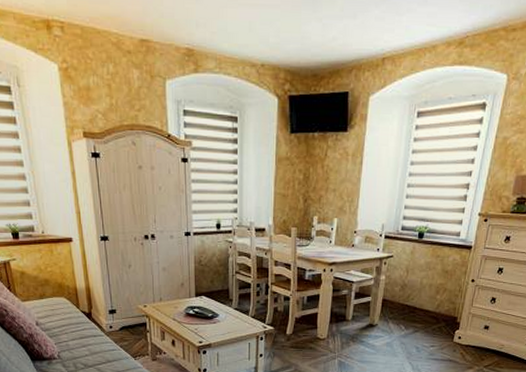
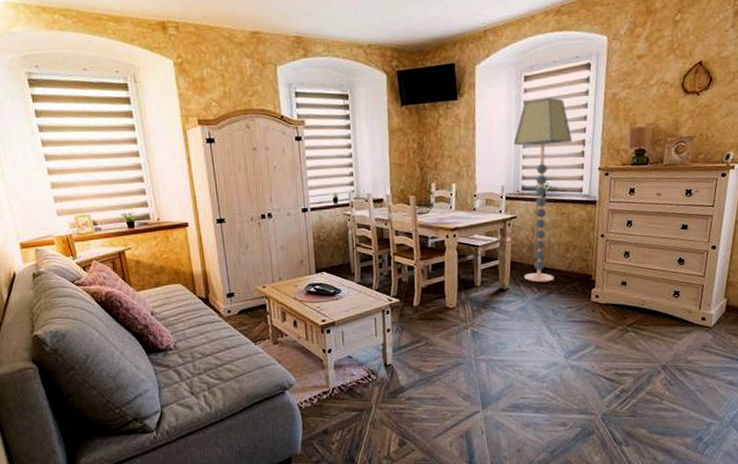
floor lamp: none [393,137,457,321] -> present [513,98,573,283]

